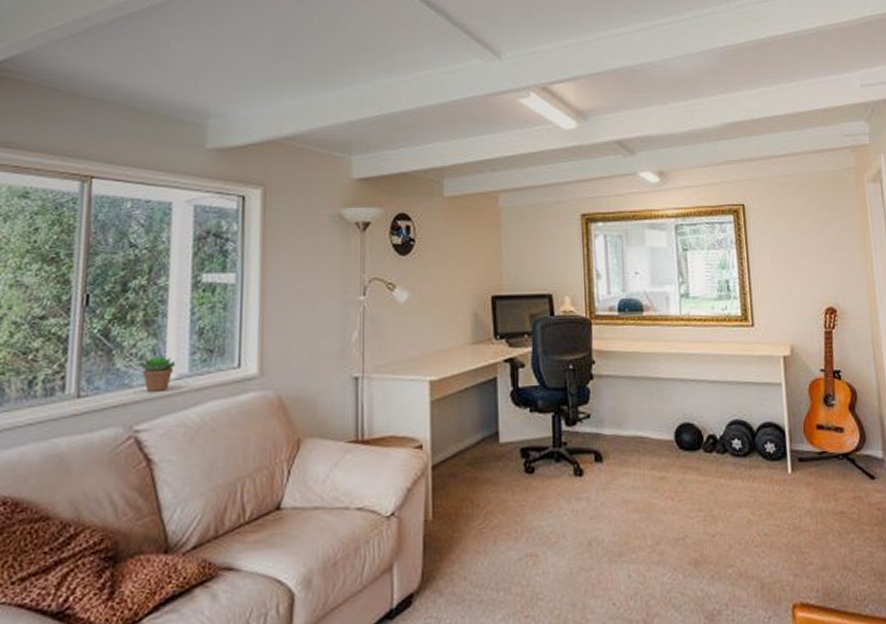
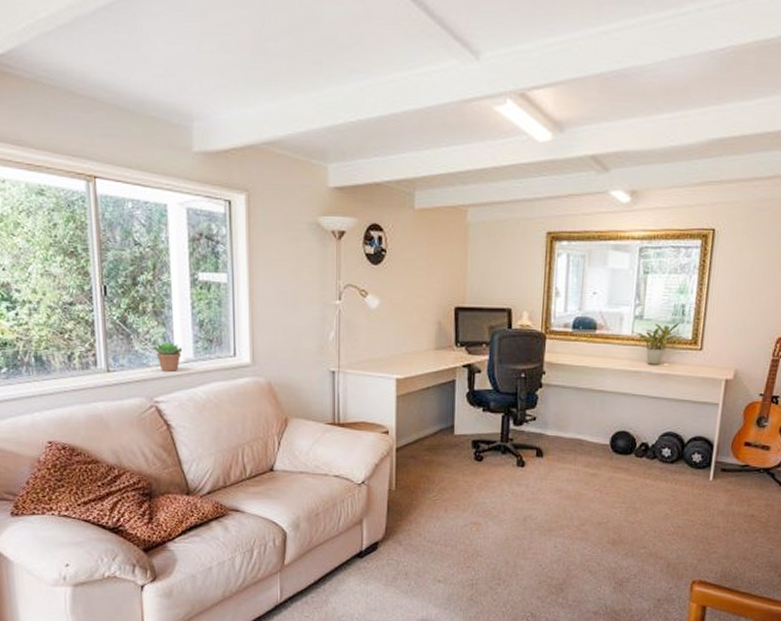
potted plant: none [679,298,734,346] -> present [631,322,685,365]

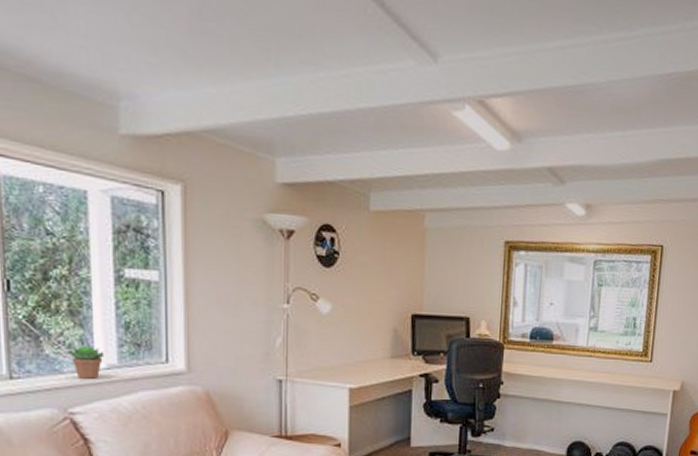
potted plant: present [631,322,685,365] -> none [586,334,636,376]

